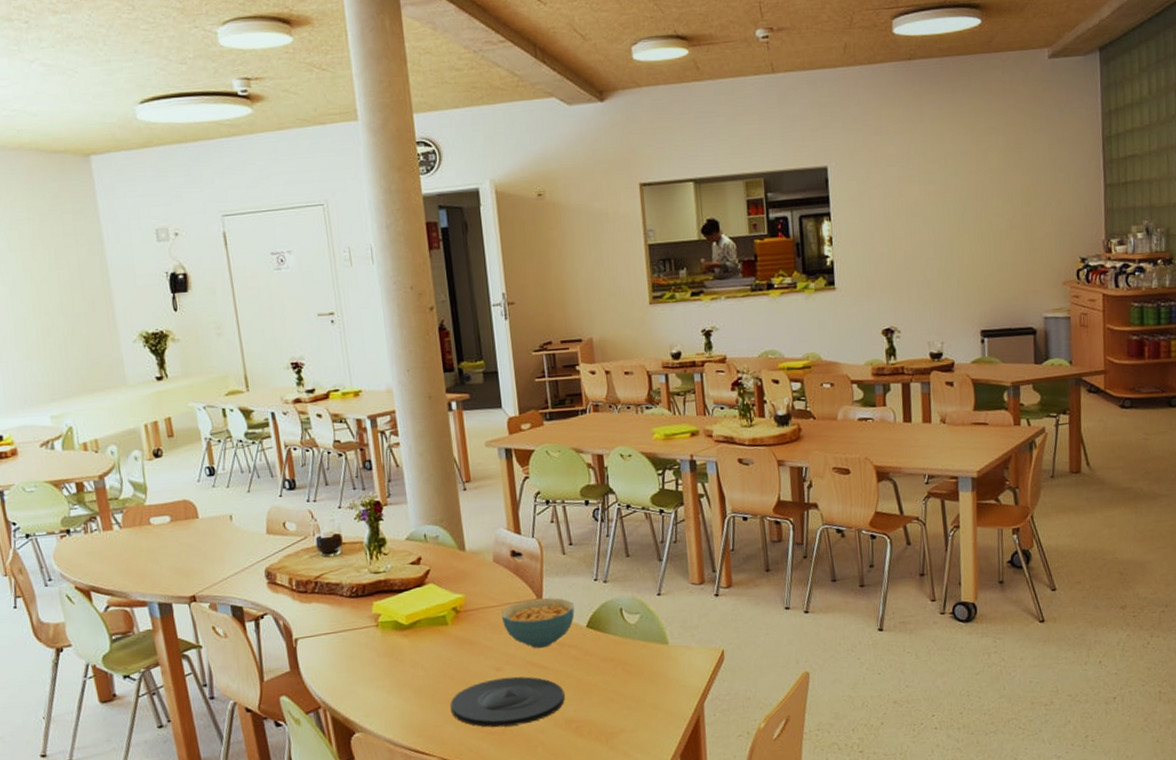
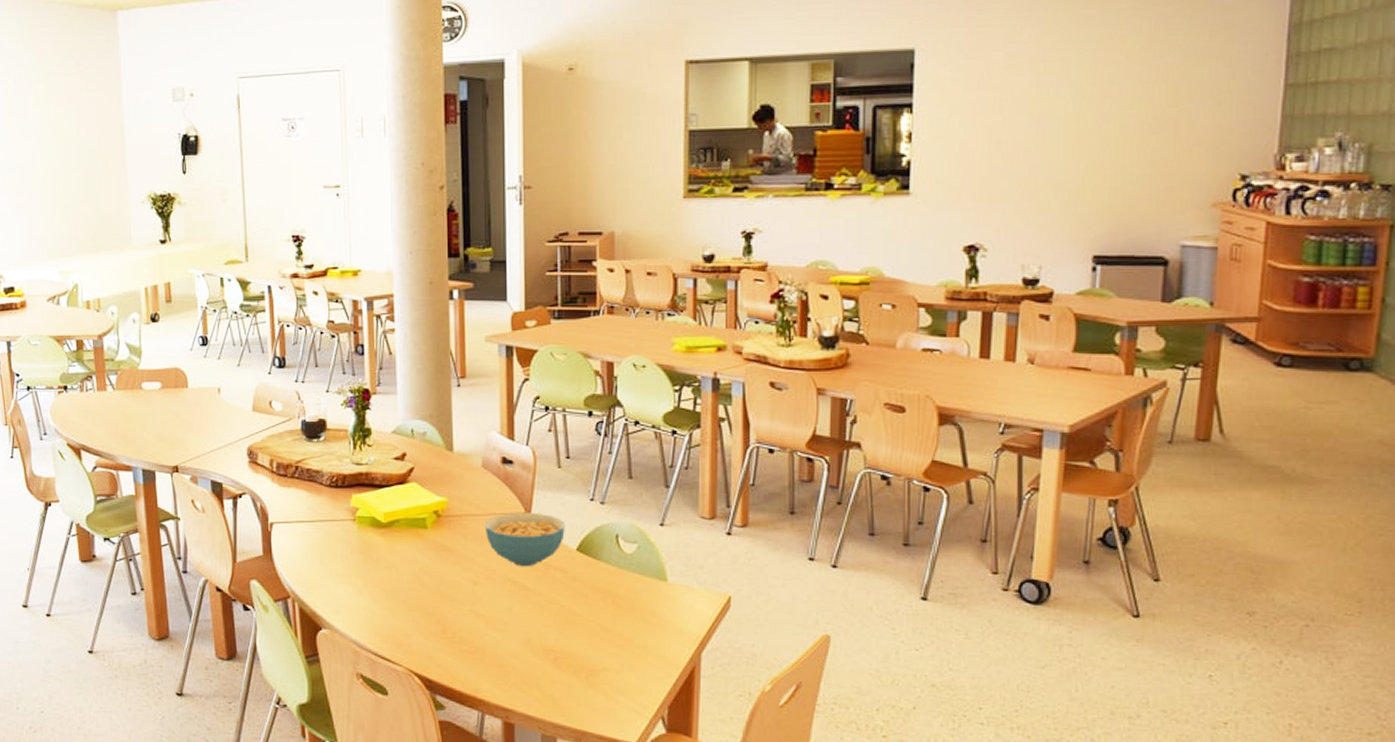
plate: present [450,676,565,728] -> none [422,593,545,646]

